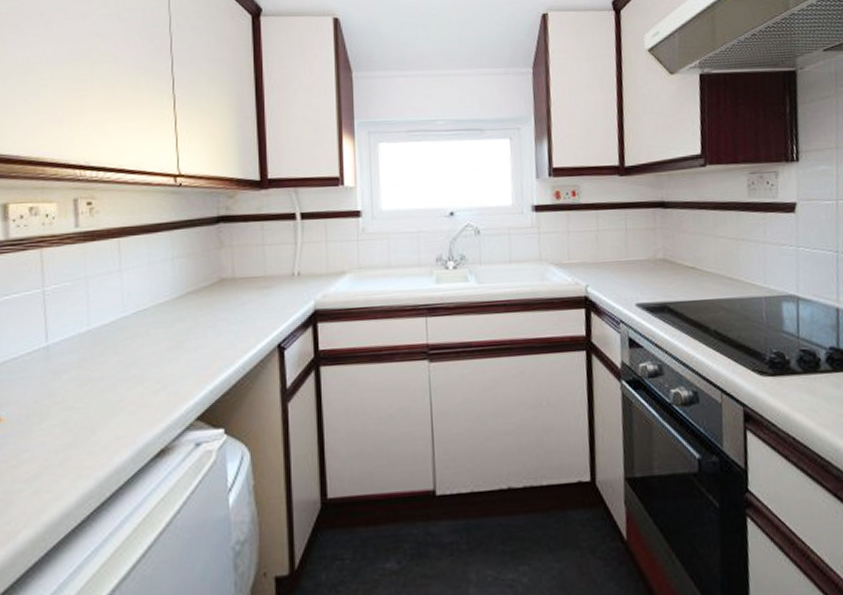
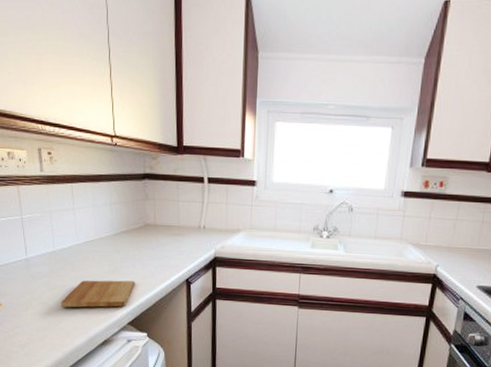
cutting board: none [95,357,207,410] -> present [61,280,135,308]

